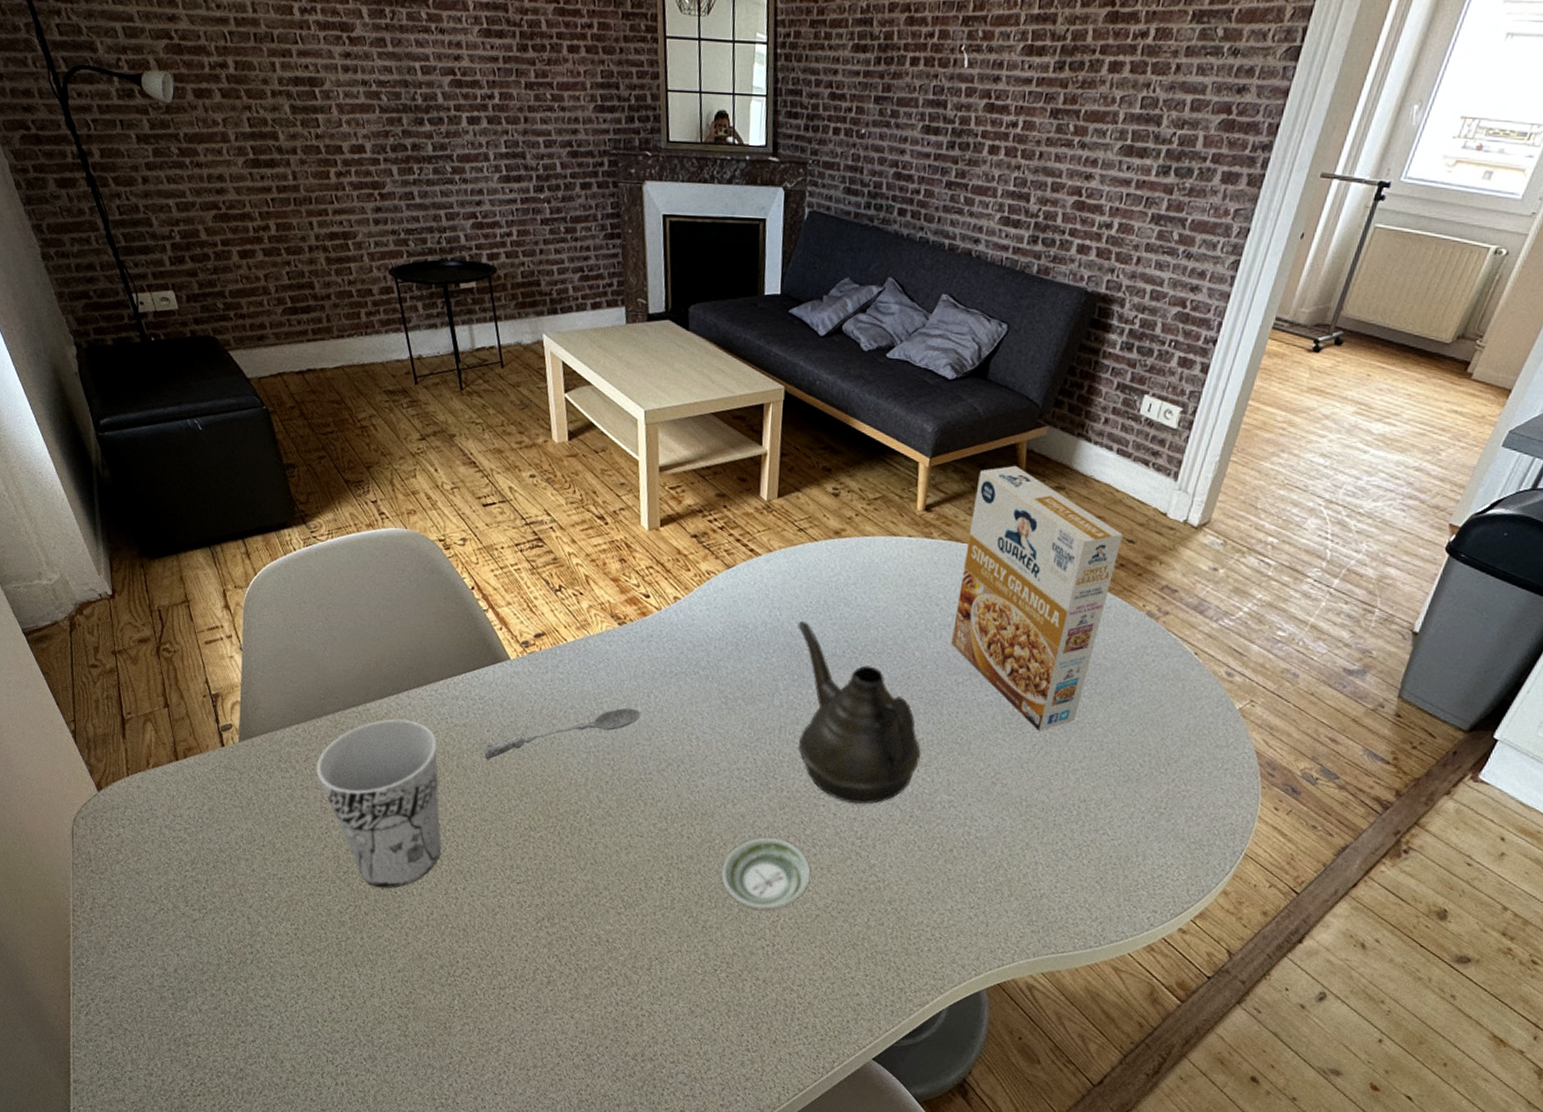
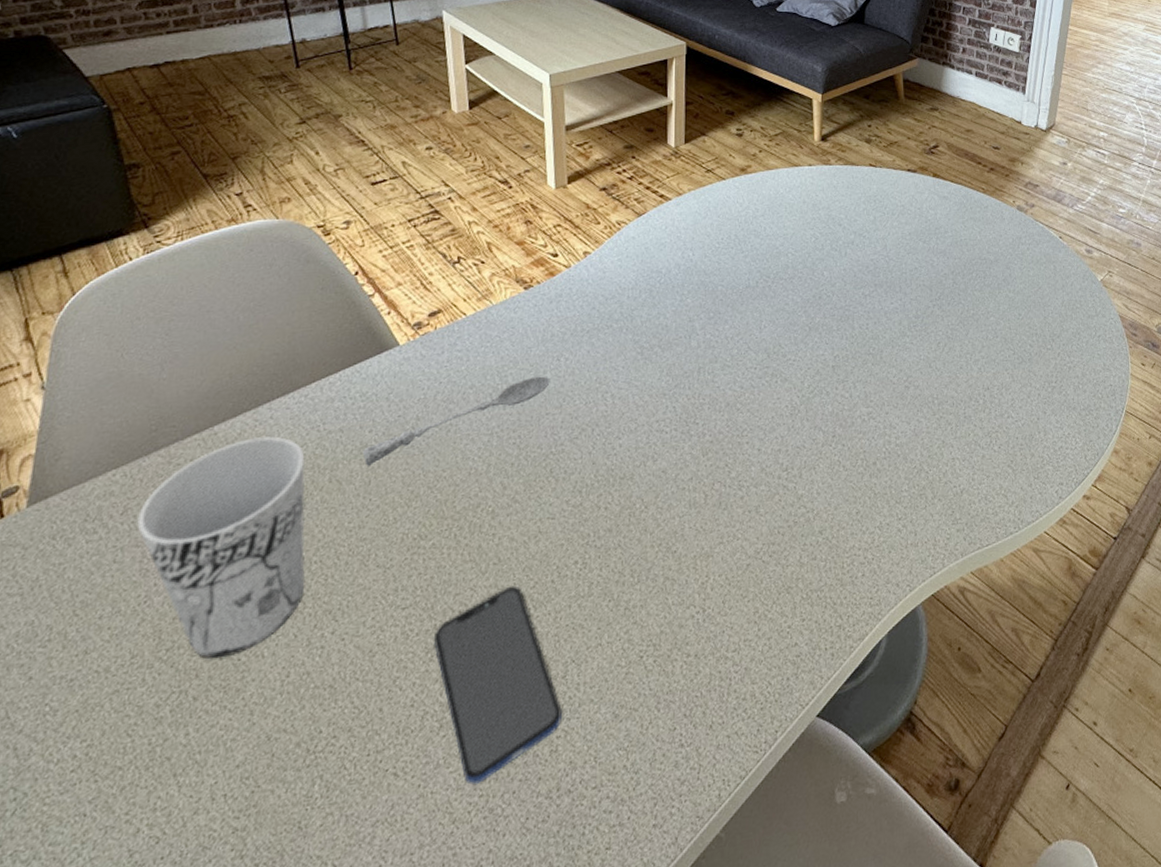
smartphone: none [542,884,647,1033] -> present [433,585,562,785]
saucer: present [721,837,811,912] -> none [644,487,739,575]
teapot: present [798,620,920,804] -> none [711,257,837,435]
cereal box: present [951,465,1123,731] -> none [855,93,989,329]

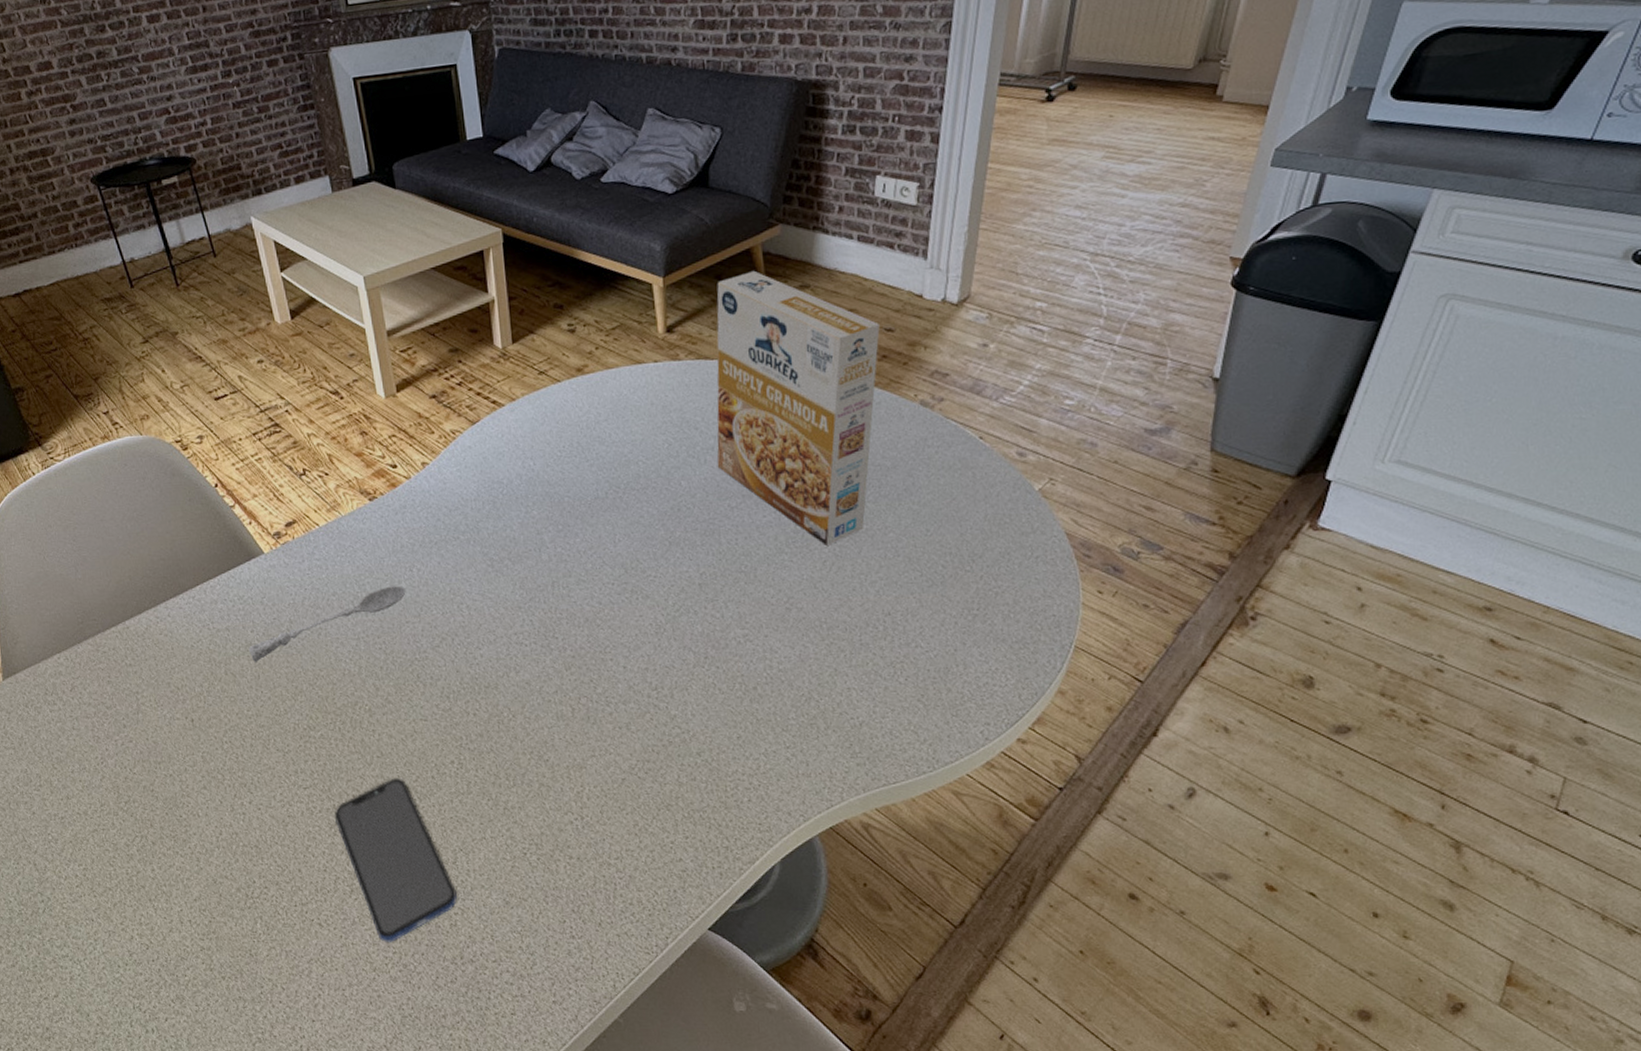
cup: present [137,435,305,659] -> none [83,631,221,814]
cereal box: none [855,93,989,329] -> present [716,270,880,546]

